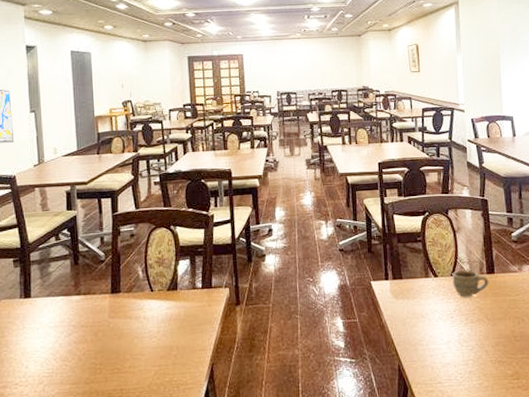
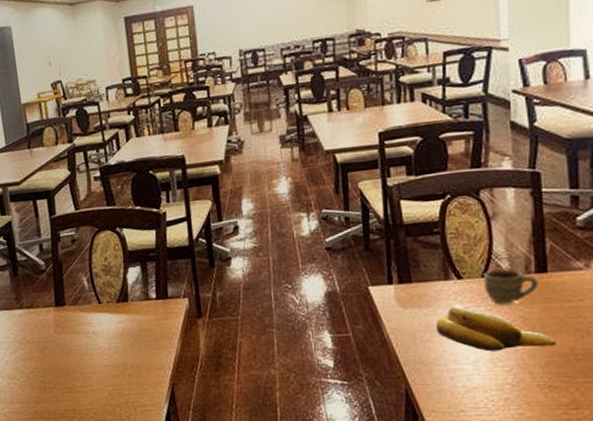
banana: none [419,296,503,334] -> present [435,303,557,352]

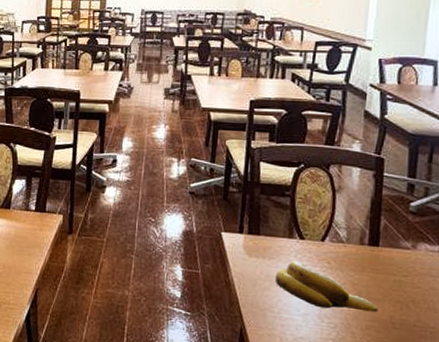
cup: present [483,269,539,304] -> none [322,236,370,269]

